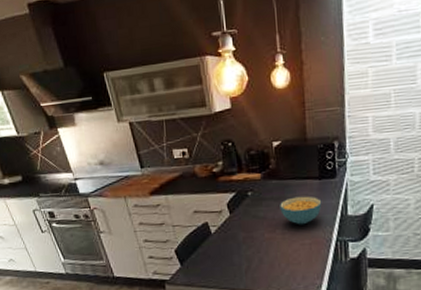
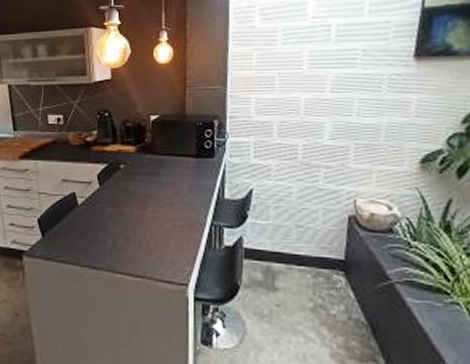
cereal bowl: present [280,196,322,225] -> none [153,174,198,205]

